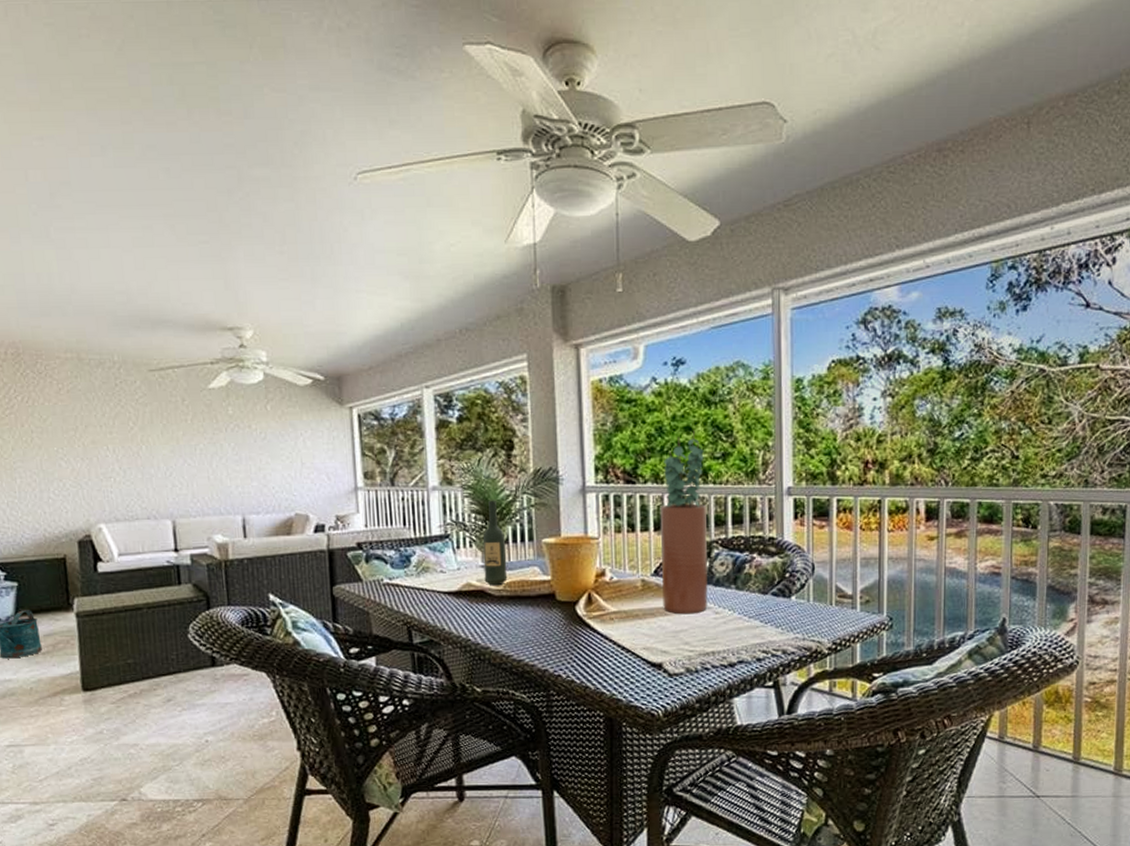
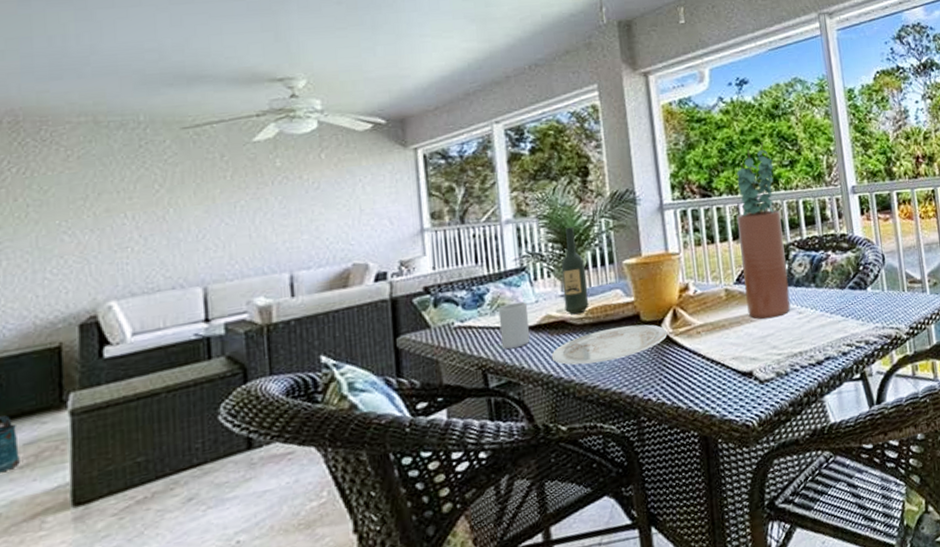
cup: none [423,567,452,611] -> present [498,302,531,350]
plate: none [470,602,581,634] -> present [551,324,668,365]

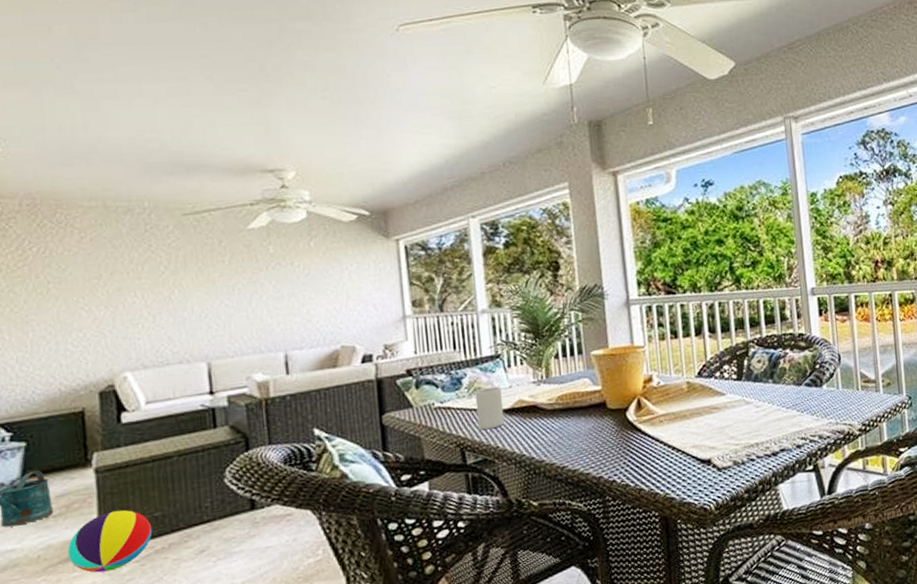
beach ball: none [33,456,134,531] -> present [67,510,153,573]
plate: present [551,324,668,365] -> none [523,411,632,447]
wine bottle: present [561,227,589,314] -> none [533,318,559,400]
vase: present [736,142,791,319] -> none [699,242,749,411]

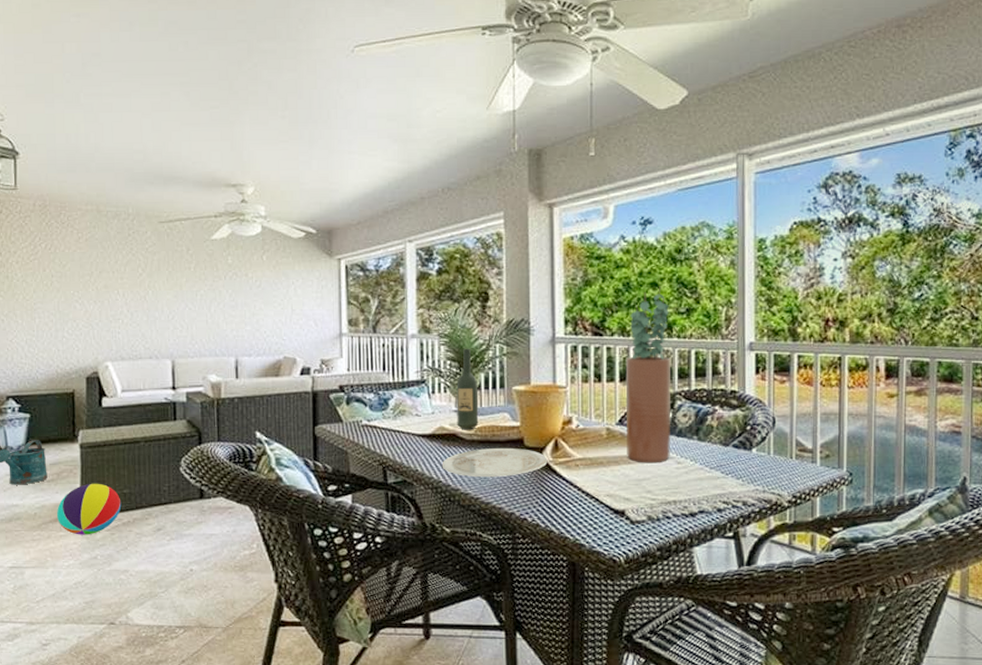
cup: present [475,386,505,430] -> none [399,411,425,452]
plate: none [523,411,632,447] -> present [441,447,548,478]
wine bottle: none [533,318,559,400] -> present [456,348,479,429]
vase: none [699,242,749,411] -> present [625,286,670,463]

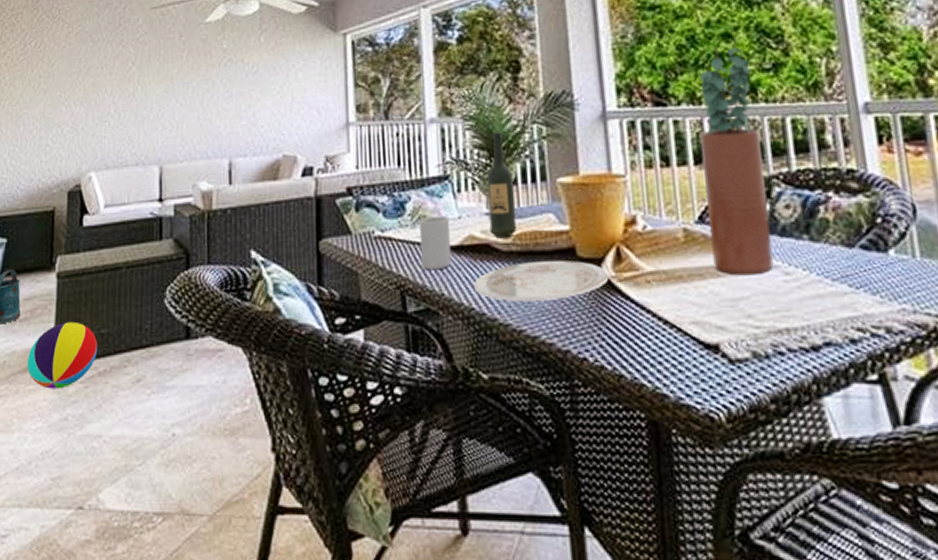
cup: none [399,411,425,452] -> present [419,215,452,271]

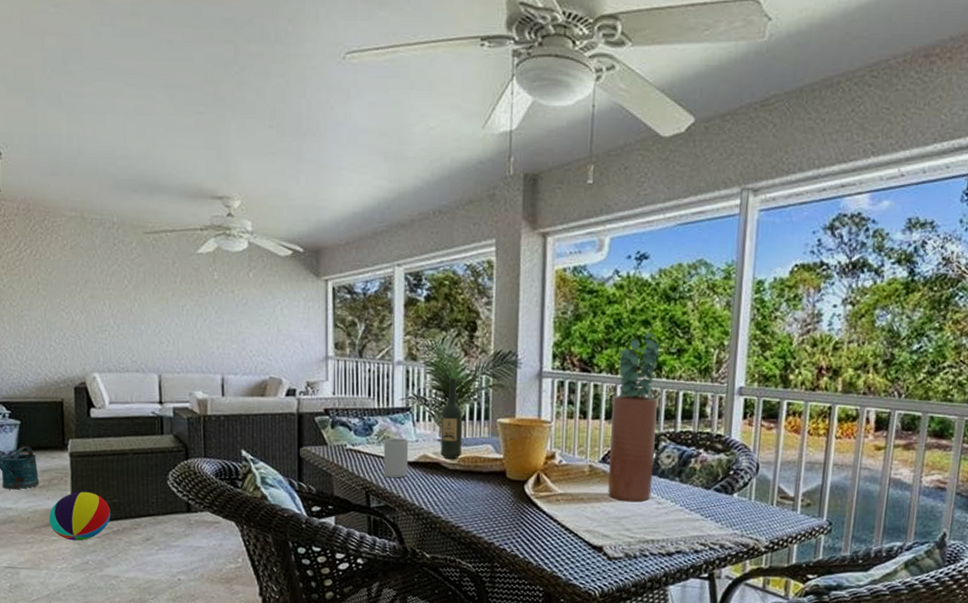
plate: present [473,259,609,302] -> none [424,478,529,508]

